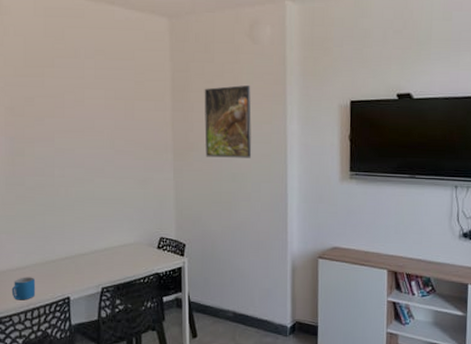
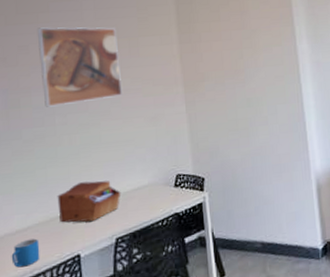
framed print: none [42,82,117,159] -> present [36,27,123,107]
sewing box: none [53,232,109,270] -> present [57,180,121,223]
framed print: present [204,84,252,158] -> none [210,10,265,86]

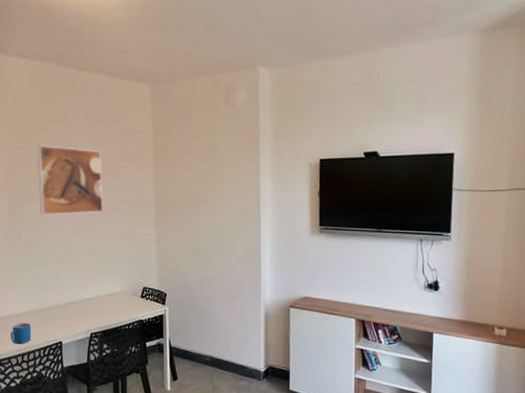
sewing box: present [57,180,121,223] -> none [47,282,97,317]

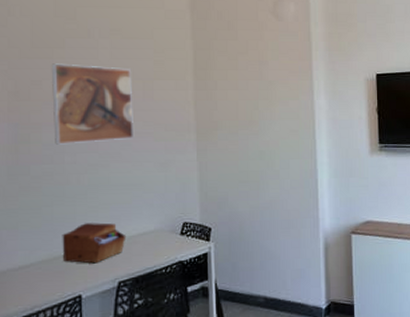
mug: present [10,323,32,344] -> none [12,276,42,304]
sewing box: none [47,282,97,317] -> present [62,222,126,264]

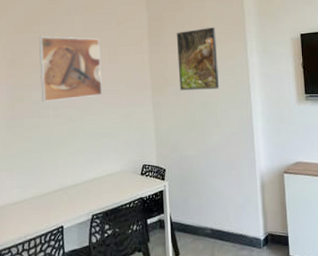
sewing box: present [62,222,126,264] -> none [48,165,98,200]
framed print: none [228,61,279,136] -> present [176,27,220,91]

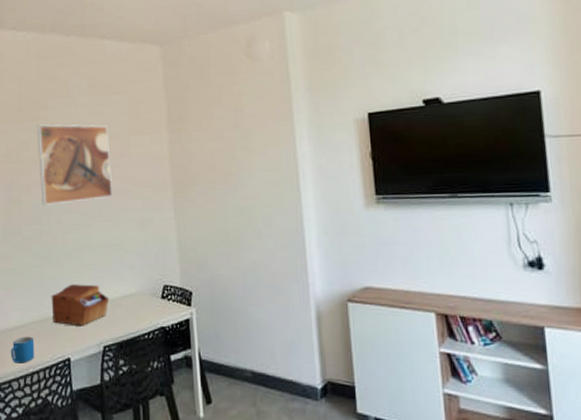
mug: none [10,209,33,233] -> present [10,336,35,364]
sewing box: none [48,165,98,200] -> present [51,284,110,326]
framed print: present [176,27,220,91] -> none [202,106,260,191]

